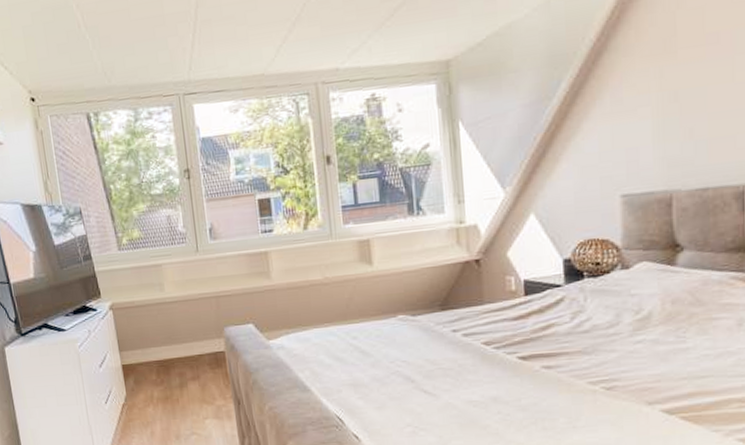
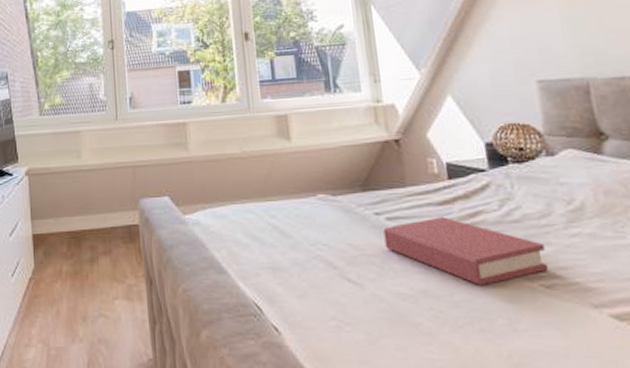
hardback book: none [459,330,610,390] -> present [383,216,548,285]

